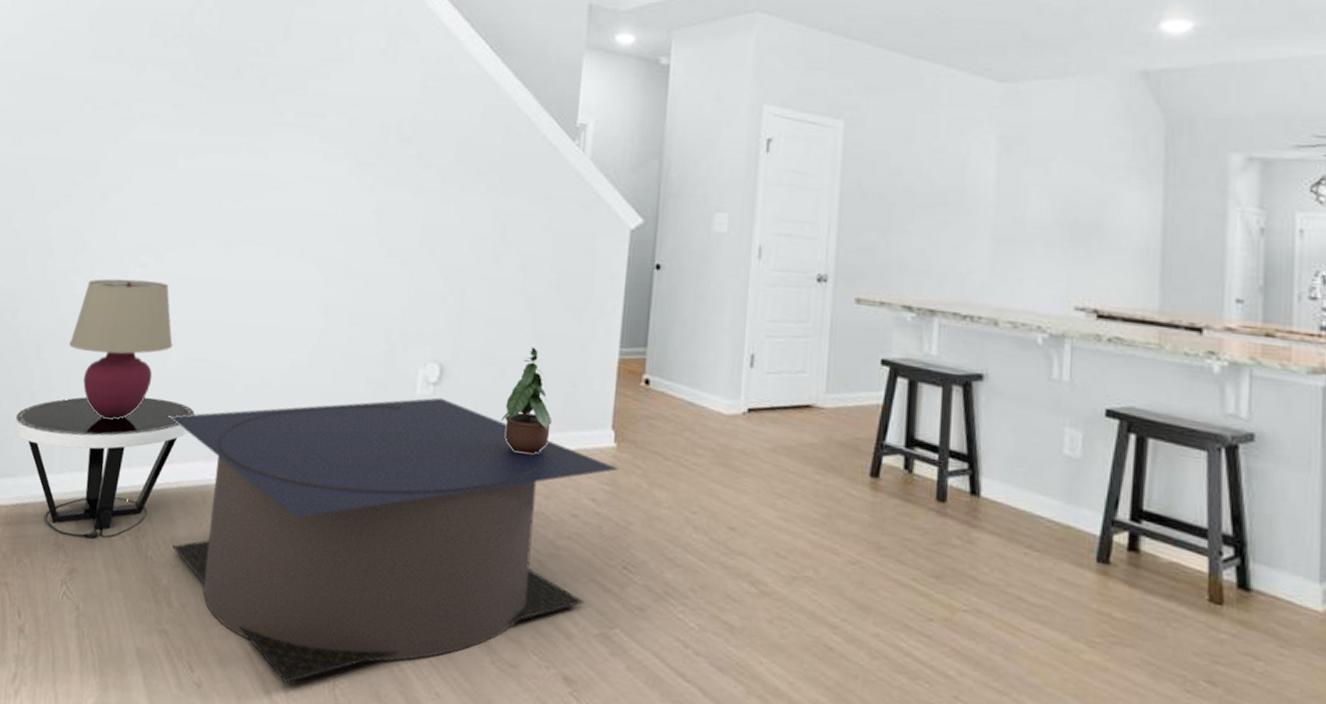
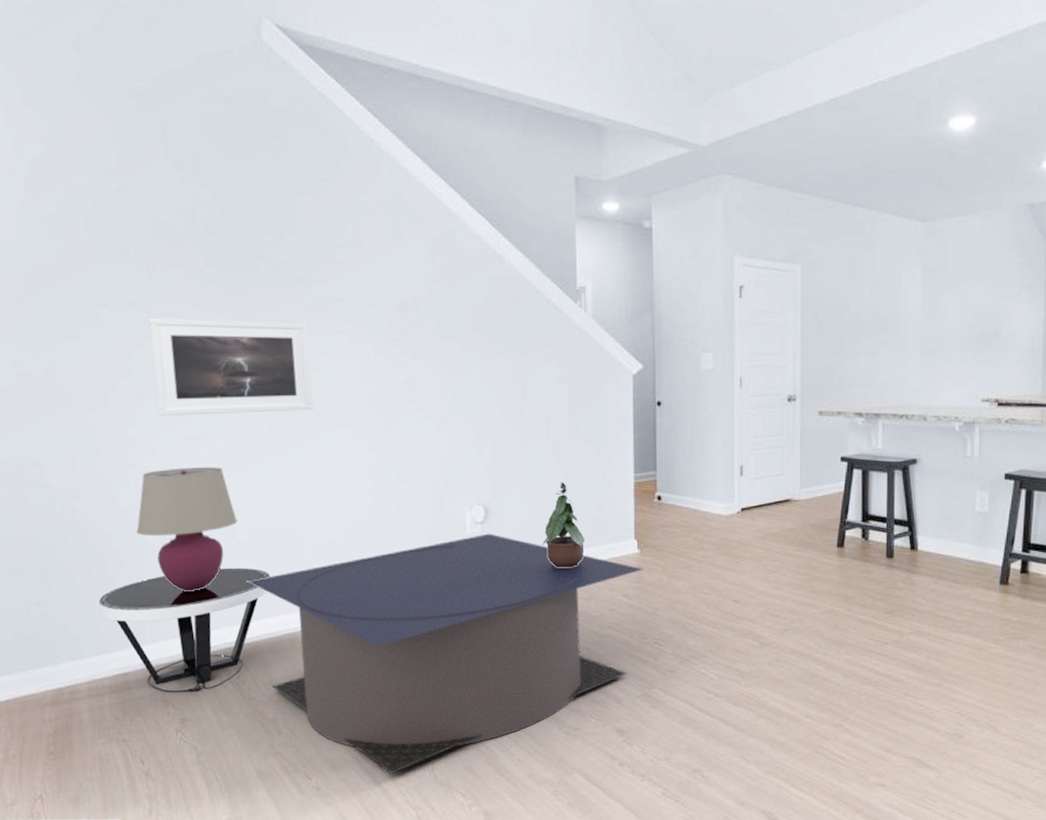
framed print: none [116,118,283,232] -> present [149,318,313,416]

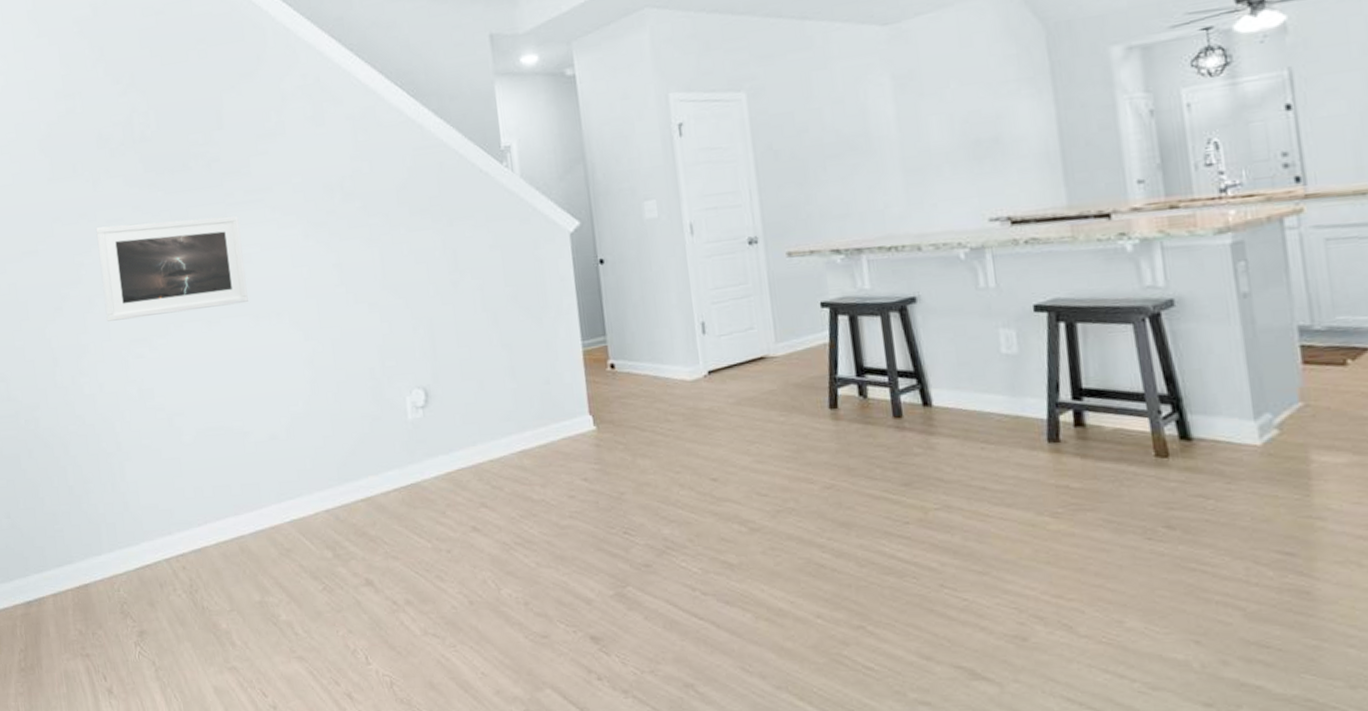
side table: present [98,567,271,693] -> none [60,469,217,604]
table lamp: present [136,467,238,591] -> none [92,368,183,497]
coffee table: present [248,533,644,774] -> none [195,418,604,690]
potted plant: present [543,482,585,568] -> none [489,356,535,452]

